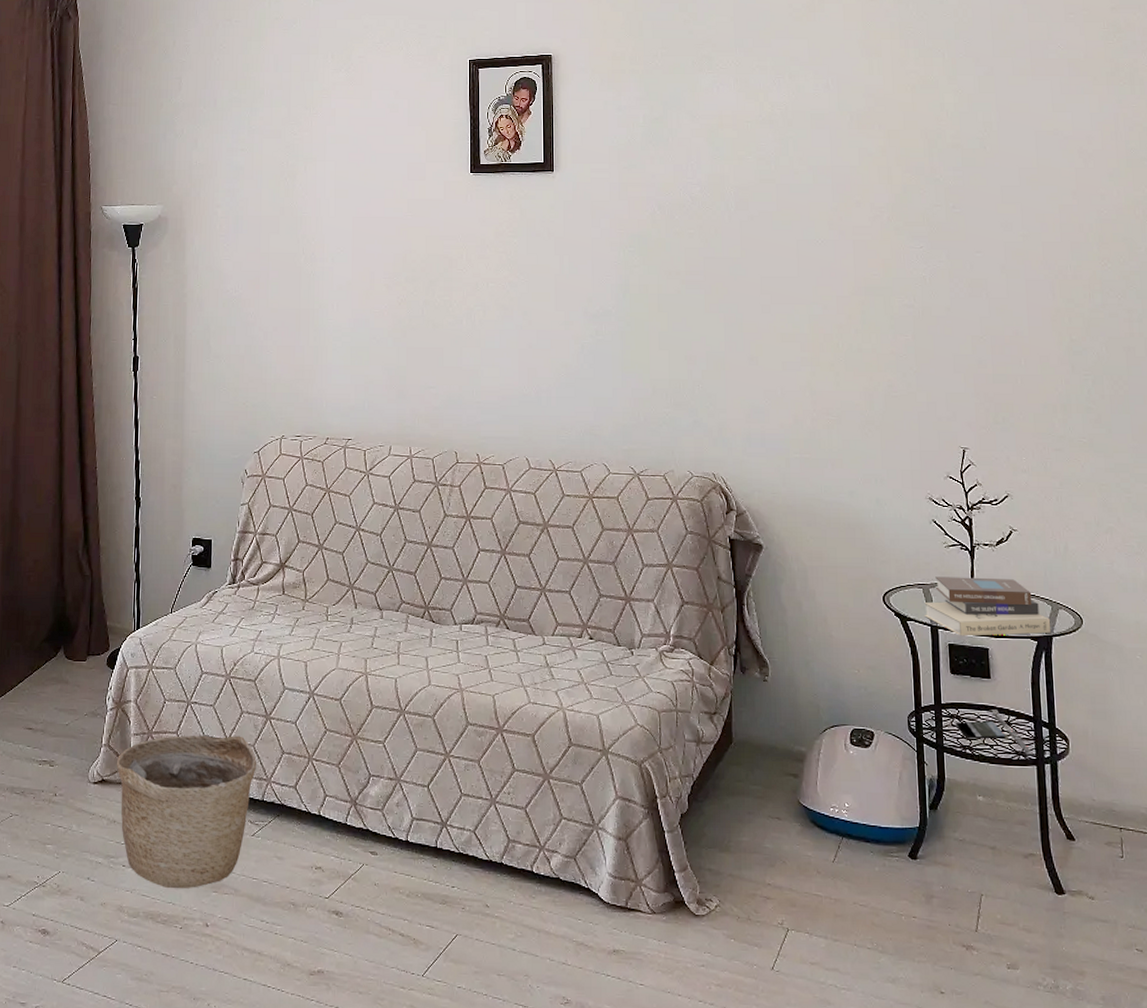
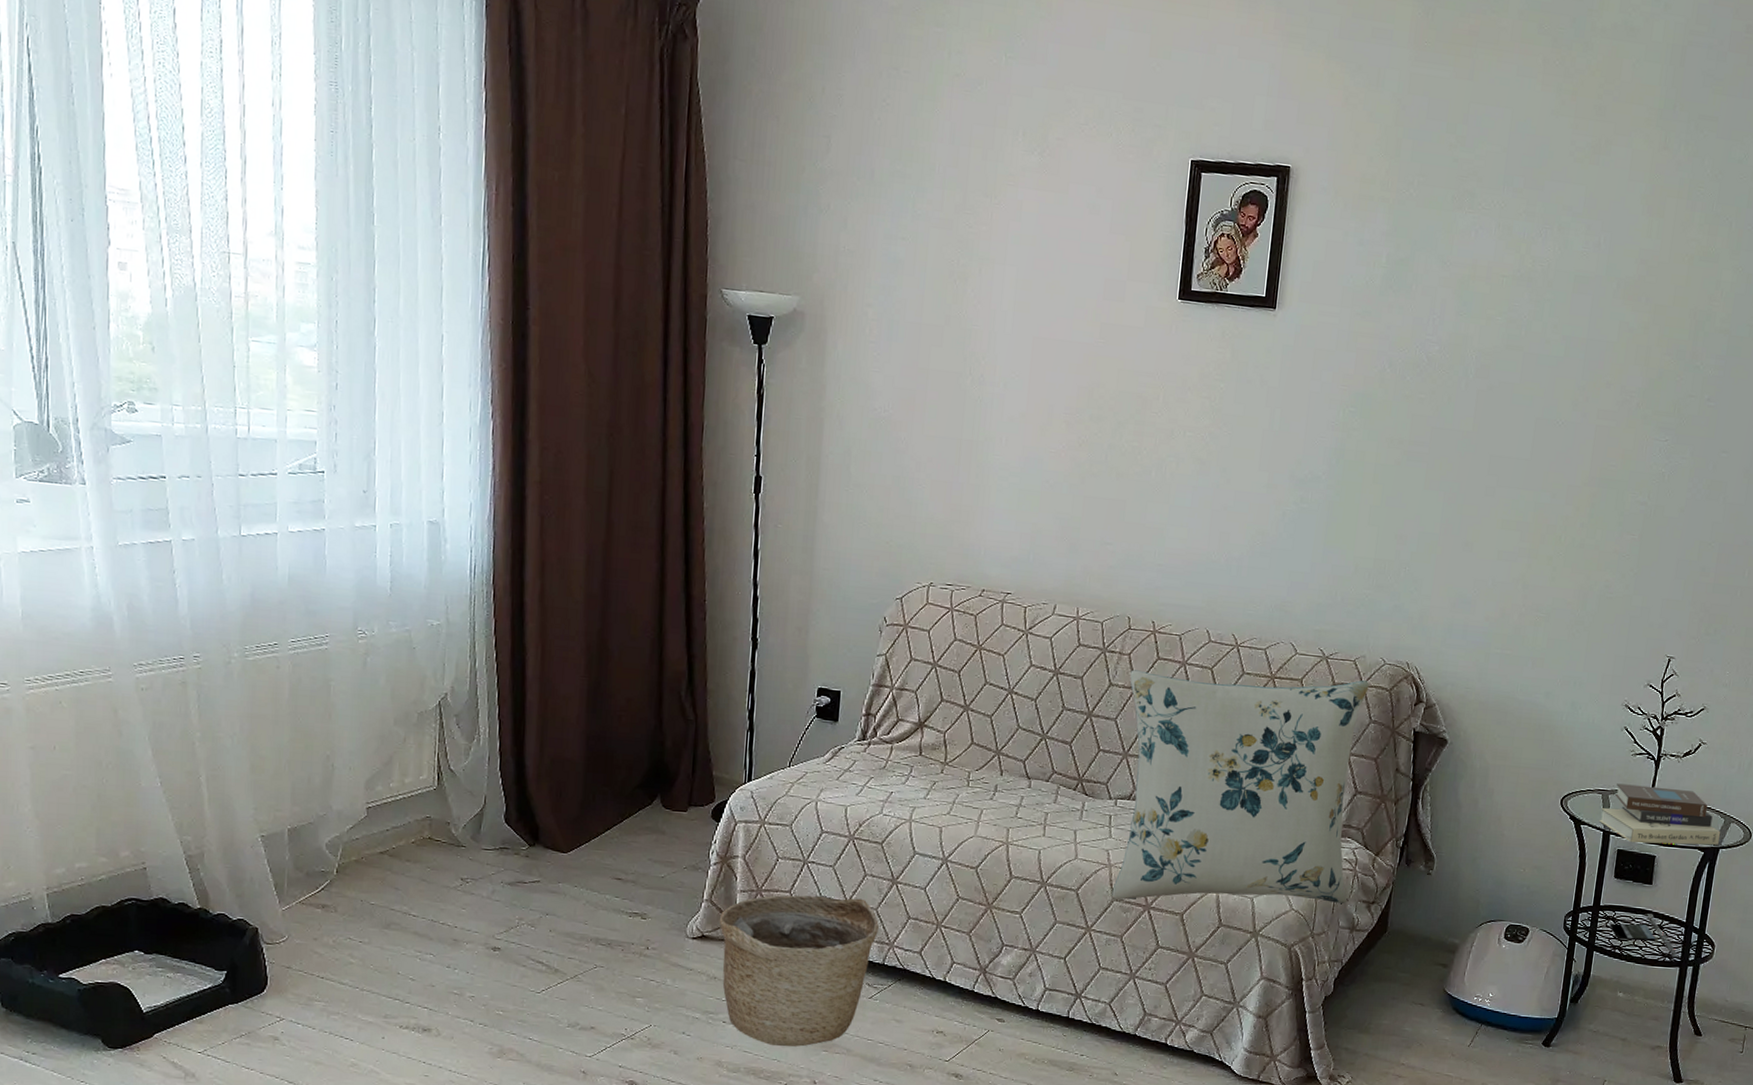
pillow: none [462,494,690,725] -> present [1111,670,1370,904]

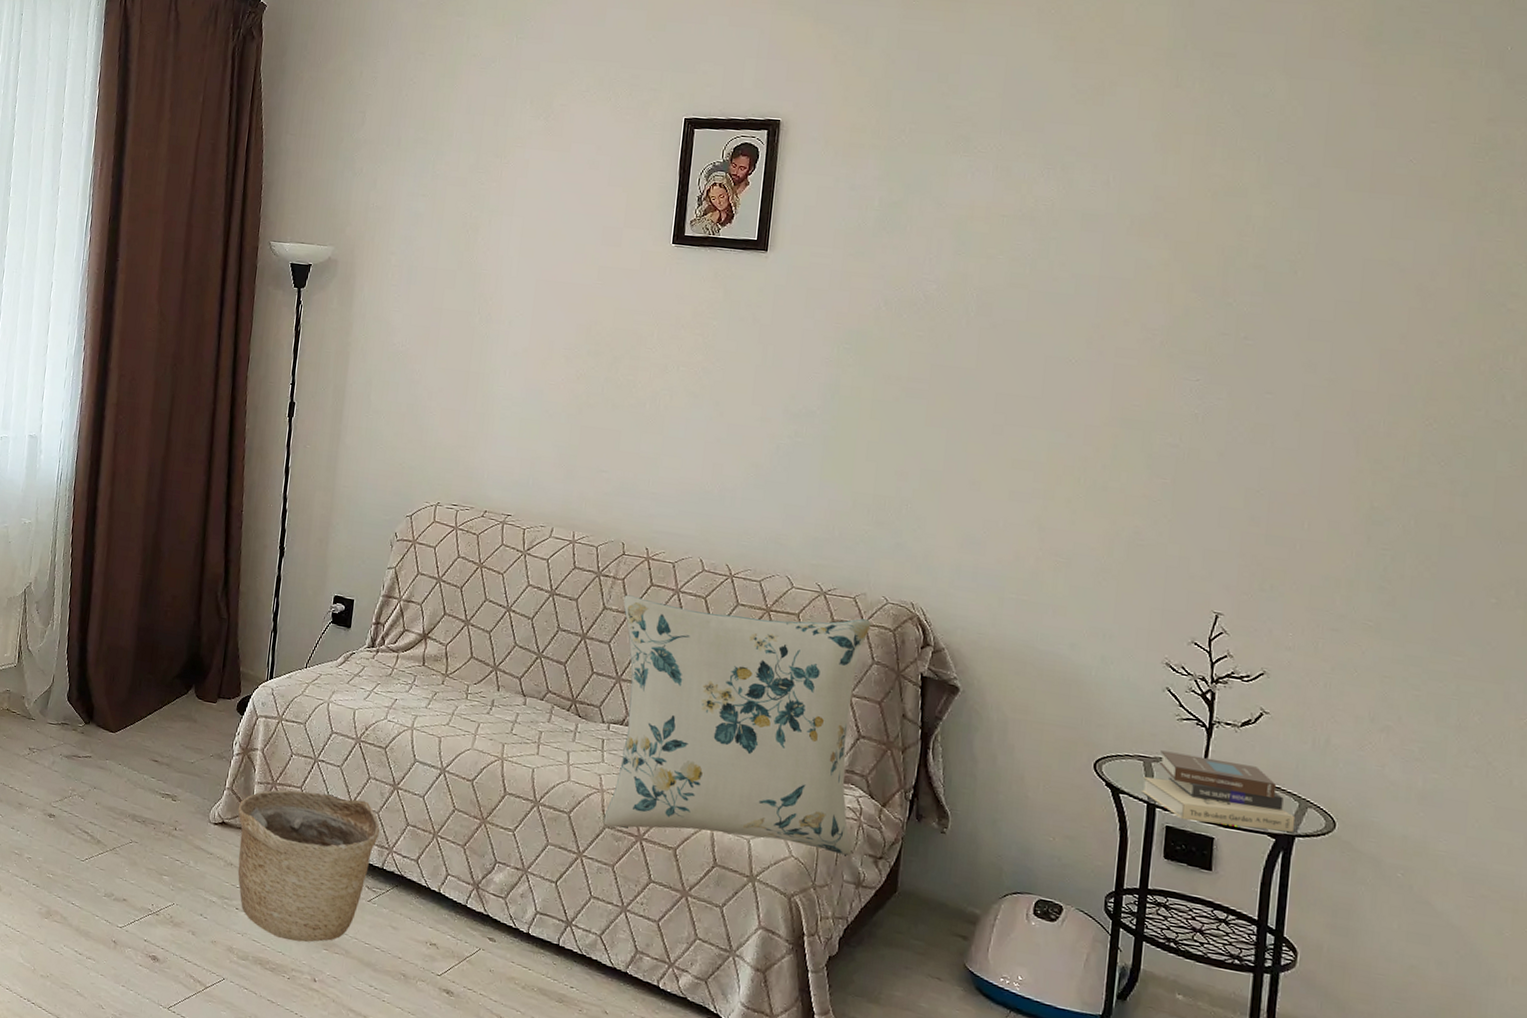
magazine: present [1609,914,1680,958] -> none [1161,904,1252,961]

